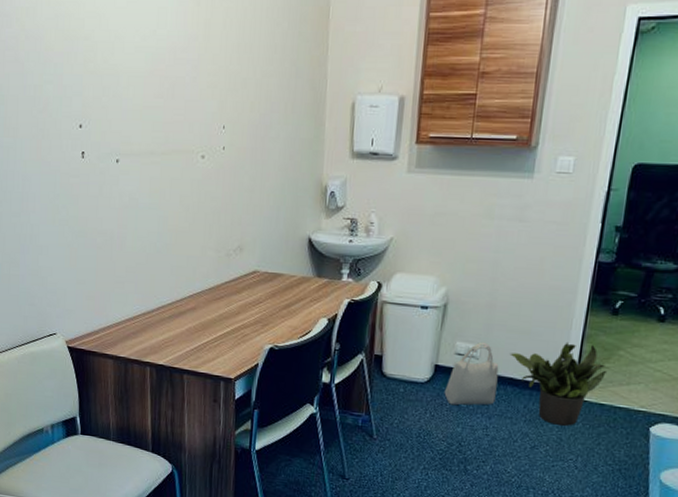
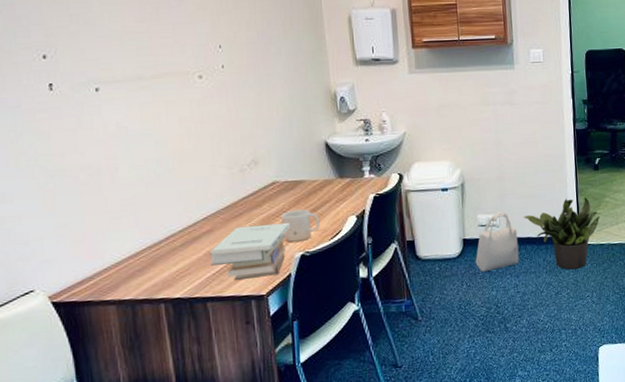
books: none [190,309,265,362] -> present [209,222,291,280]
mug: none [257,301,293,334] -> present [281,209,321,242]

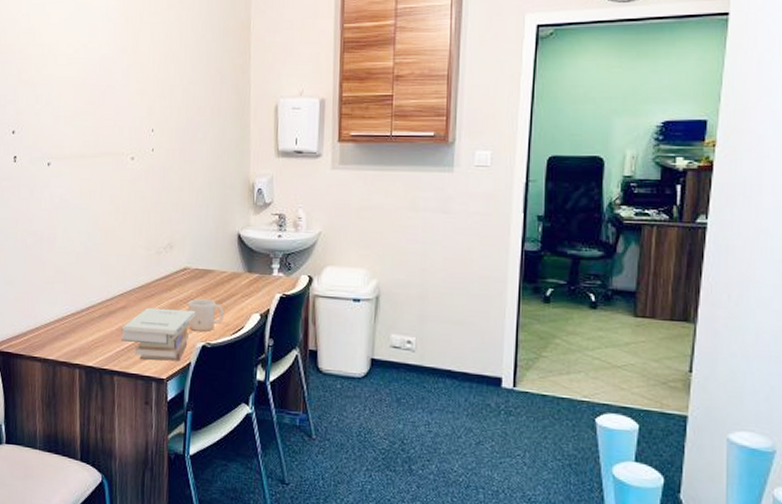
handbag: present [475,210,519,273] -> none [382,333,436,401]
potted plant: present [523,196,600,270] -> none [446,331,546,419]

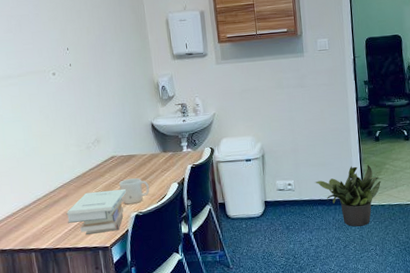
potted plant: none [446,331,546,419] -> present [315,164,382,227]

